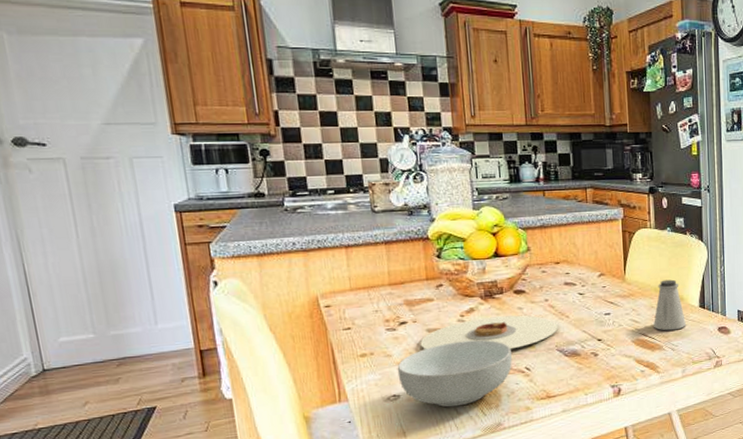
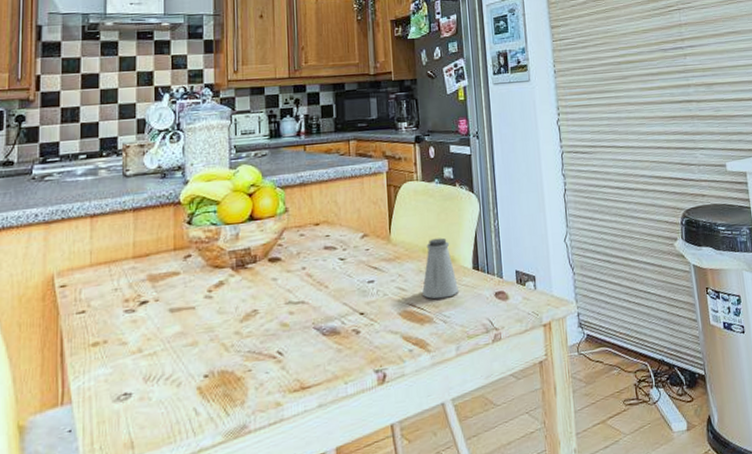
cereal bowl: present [397,339,512,407] -> none [132,319,263,407]
plate: present [420,315,559,350] -> none [161,287,317,335]

